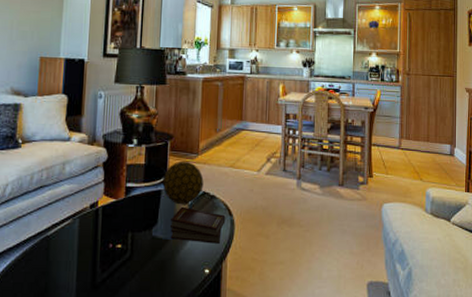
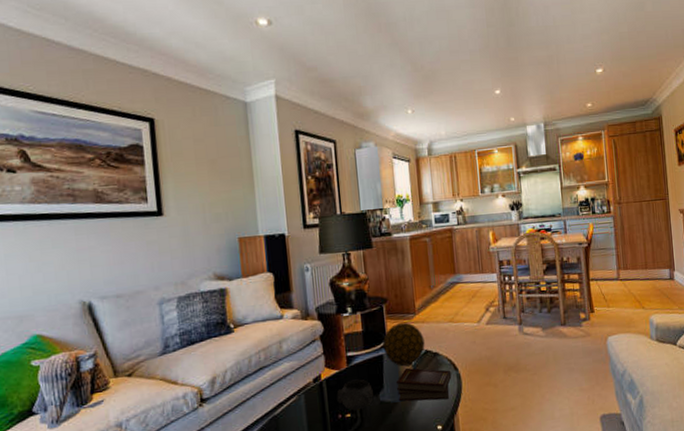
decorative bowl: none [110,211,147,242] -> present [336,379,374,411]

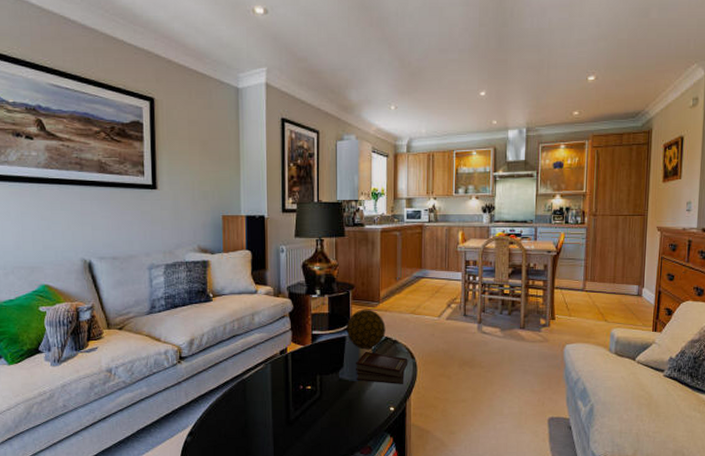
decorative bowl: present [336,379,374,411] -> none [300,356,333,384]

